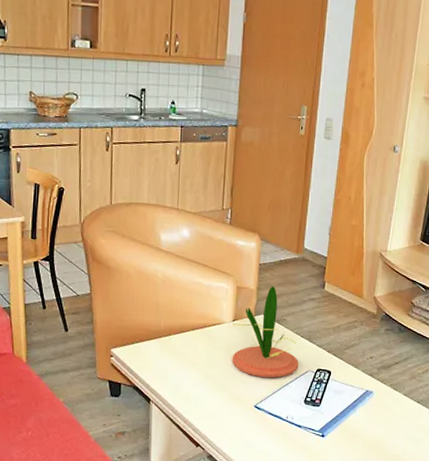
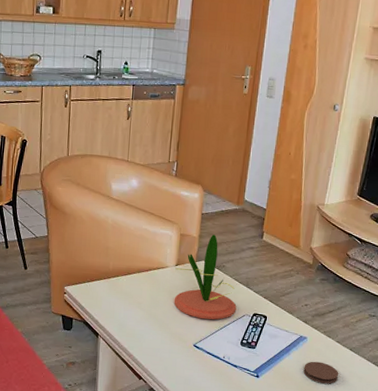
coaster: none [370,416,407,440] -> present [303,361,339,384]

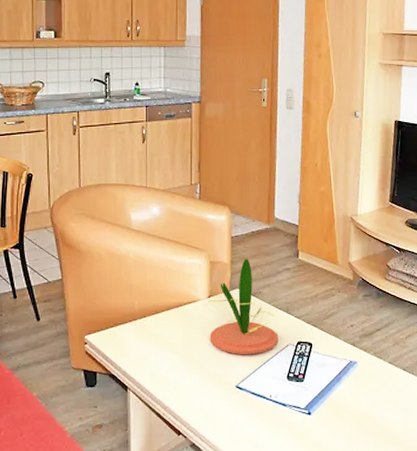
coaster: present [303,361,339,384] -> none [358,387,396,412]

